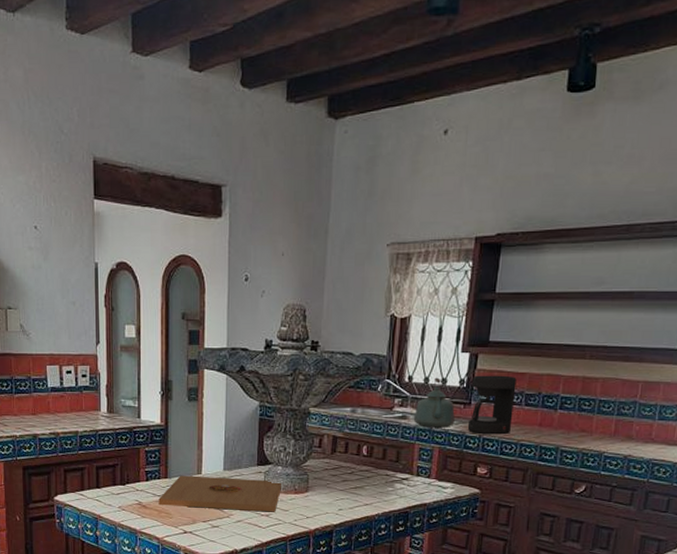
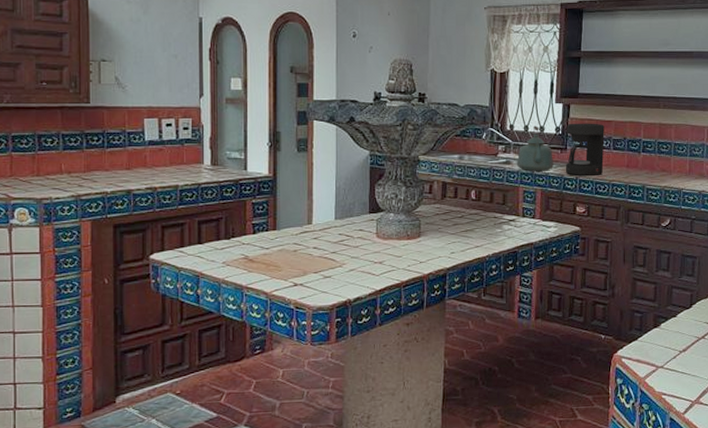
platter: present [158,475,281,512] -> none [266,226,394,260]

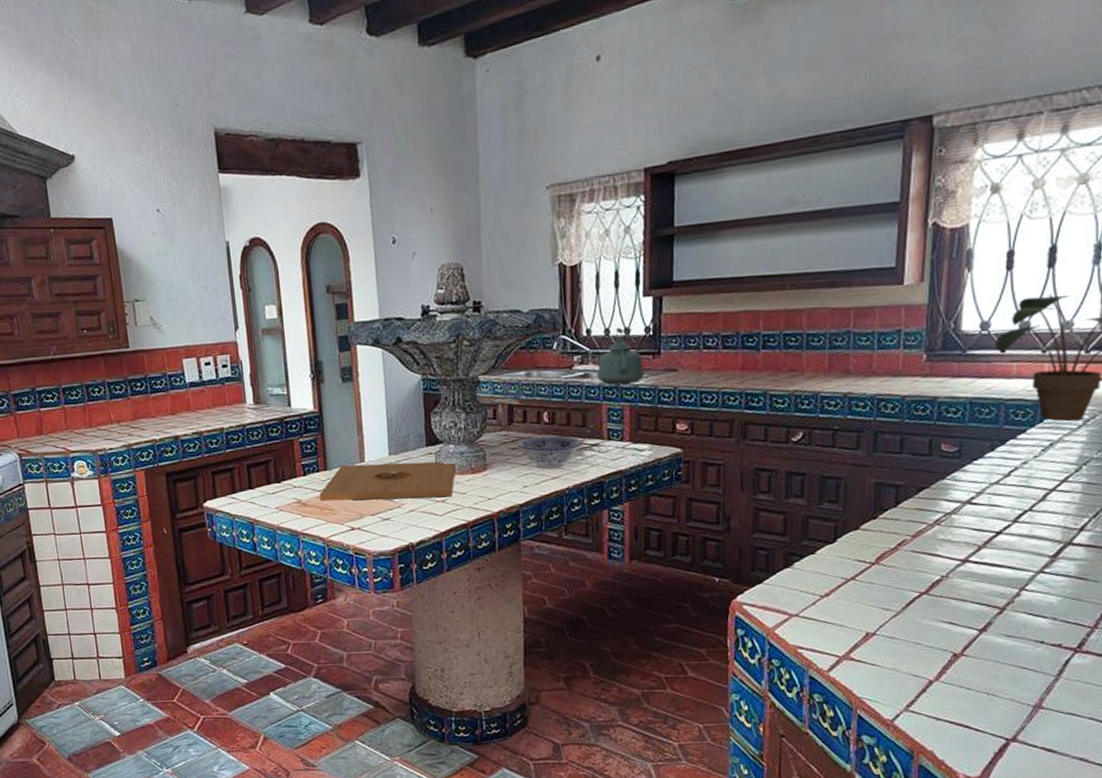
platter: none [266,226,394,260] -> present [319,461,456,502]
bowl: none [448,211,503,240] -> present [517,436,583,470]
coffee maker: present [565,123,605,177] -> none [659,317,710,386]

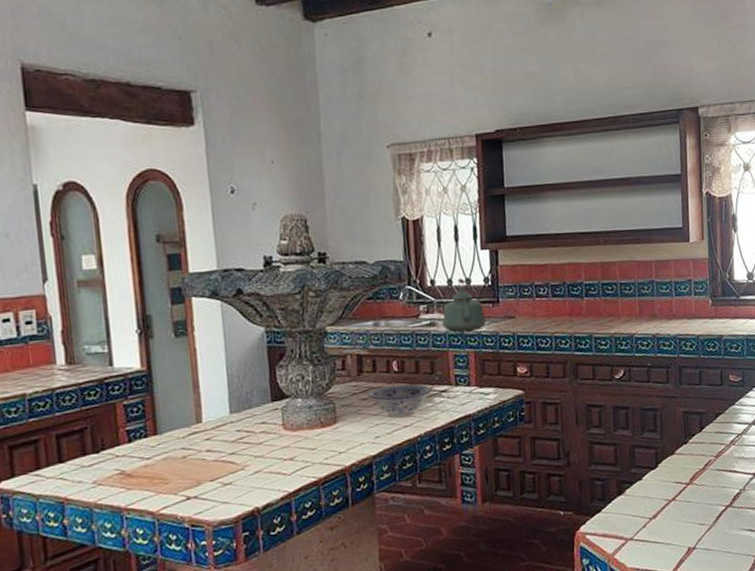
platter: present [319,461,456,502] -> none [148,417,305,471]

